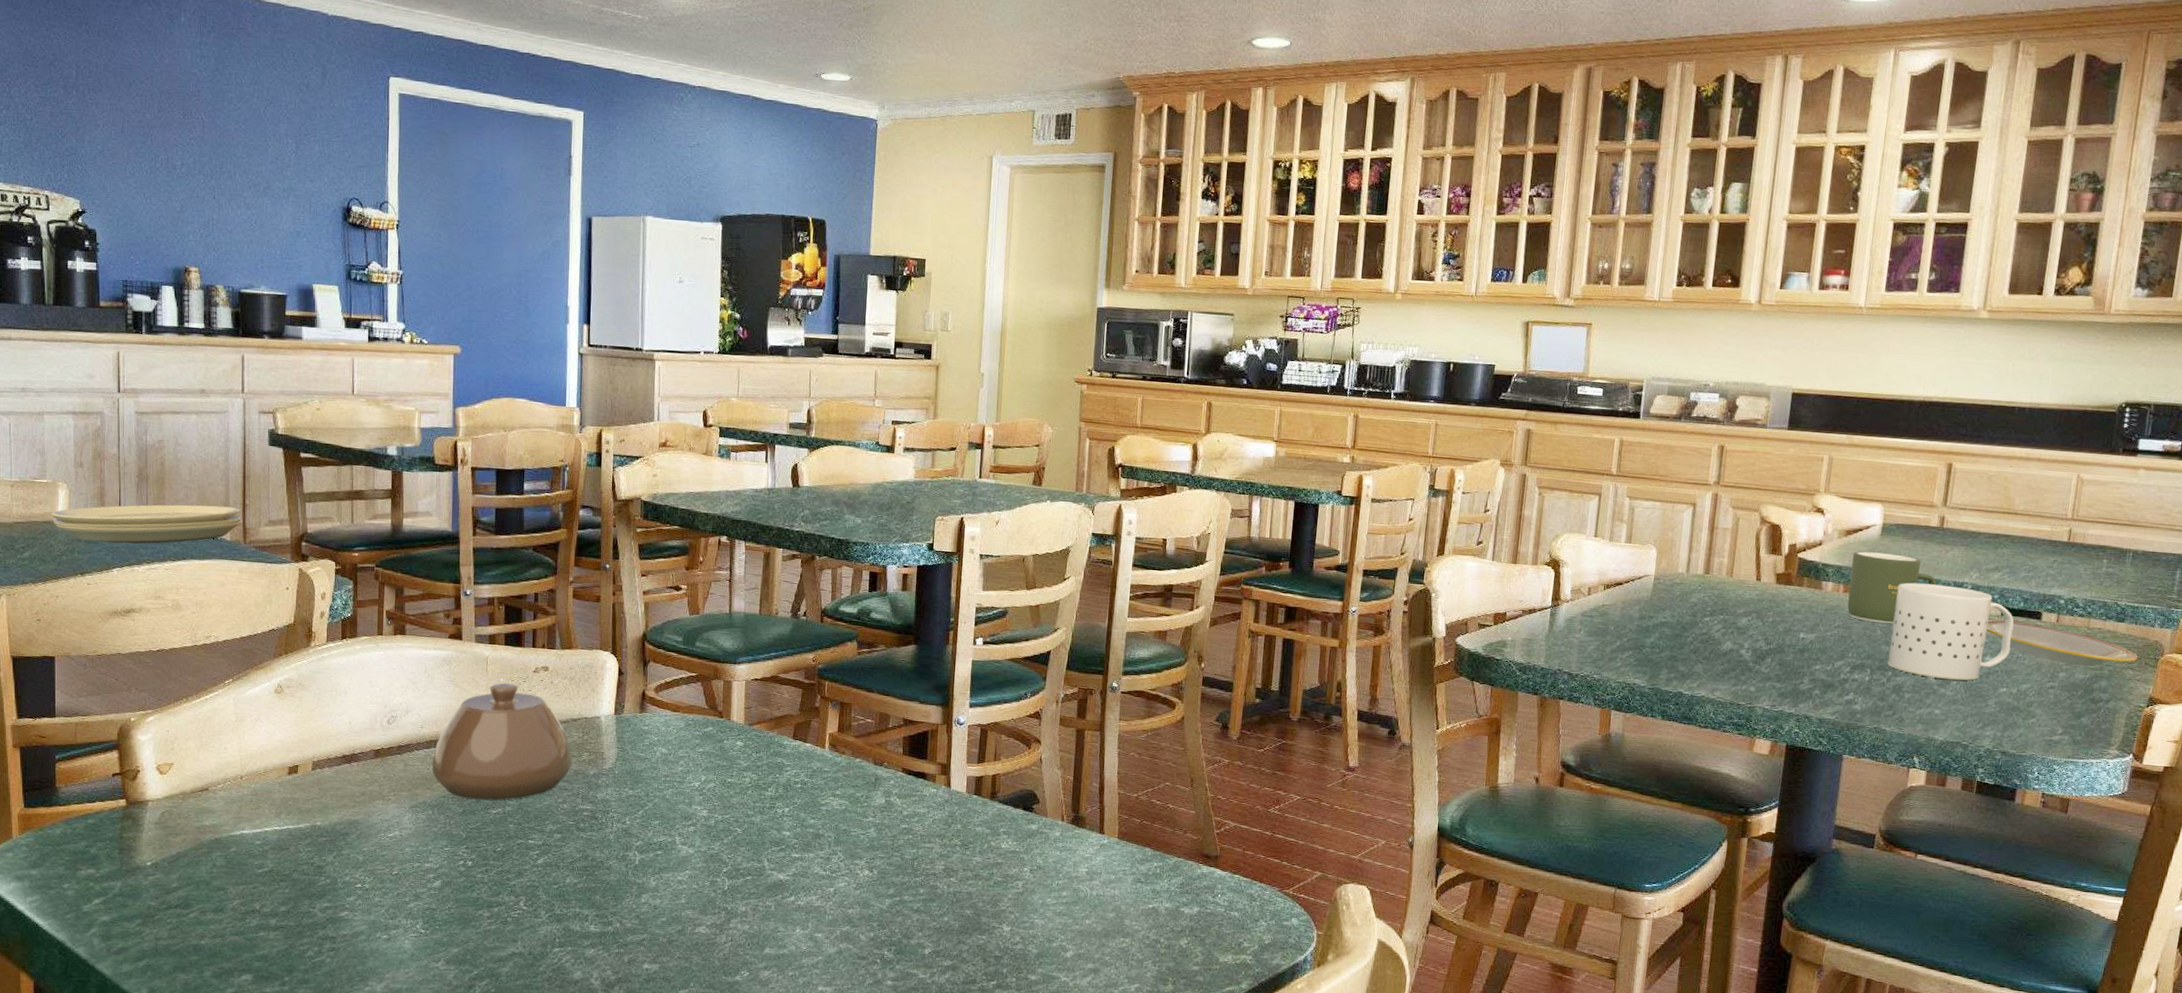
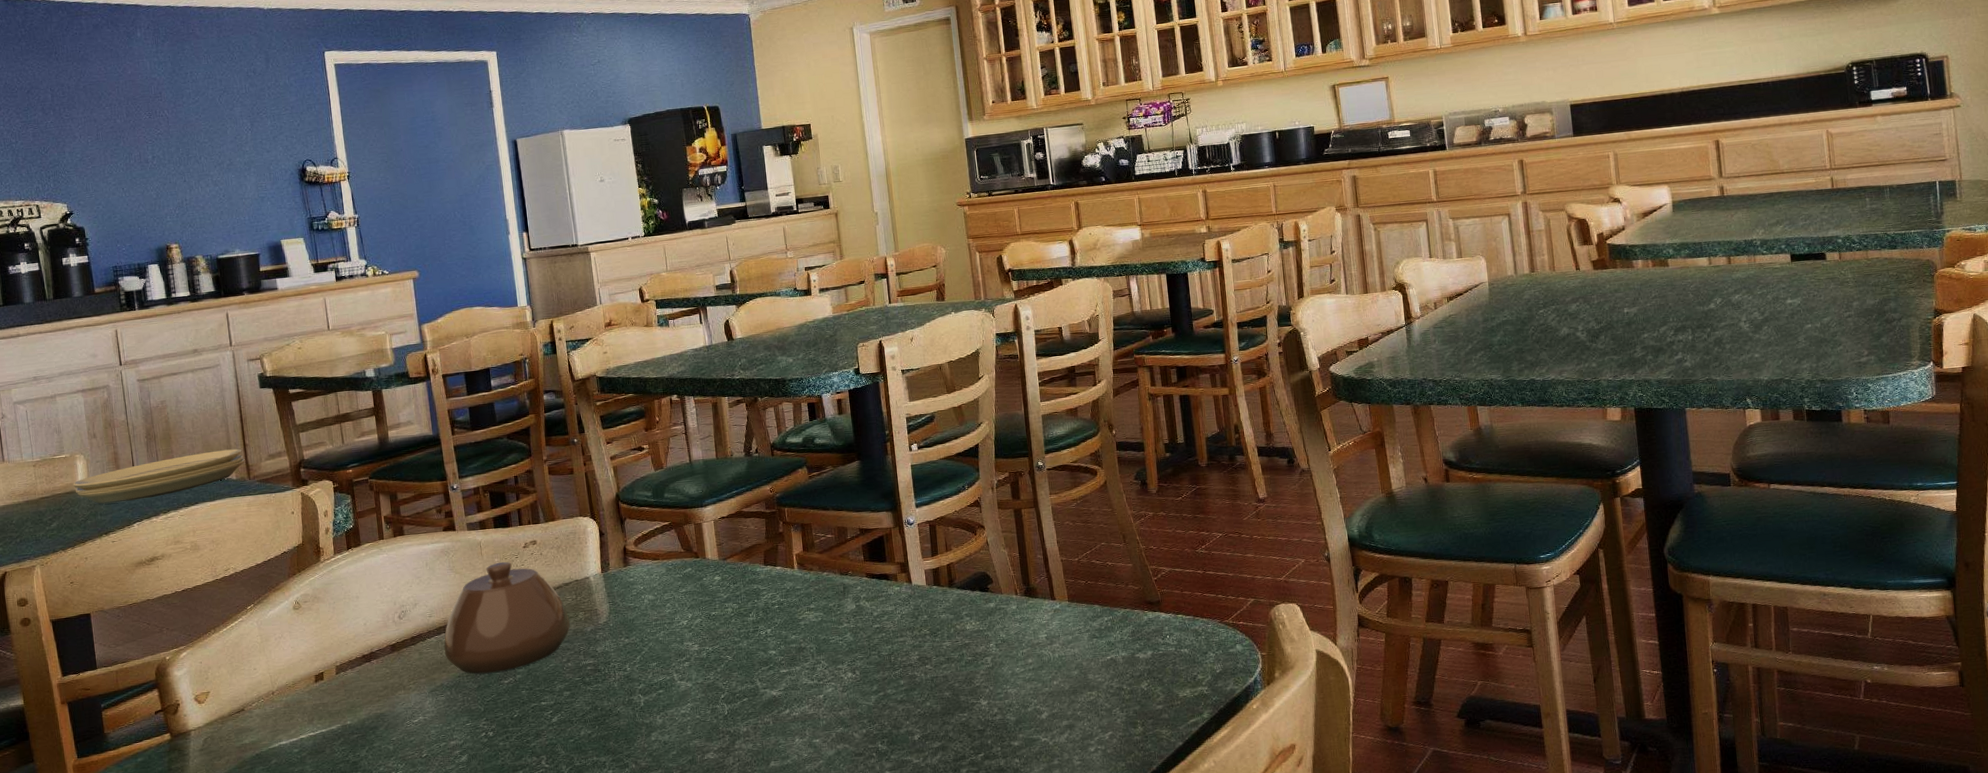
mug: present [1847,551,1936,624] -> none [1653,225,1729,289]
mug: present [1887,582,2014,681] -> none [1698,244,1807,327]
plate: present [1986,619,2138,667] -> none [1780,264,1916,294]

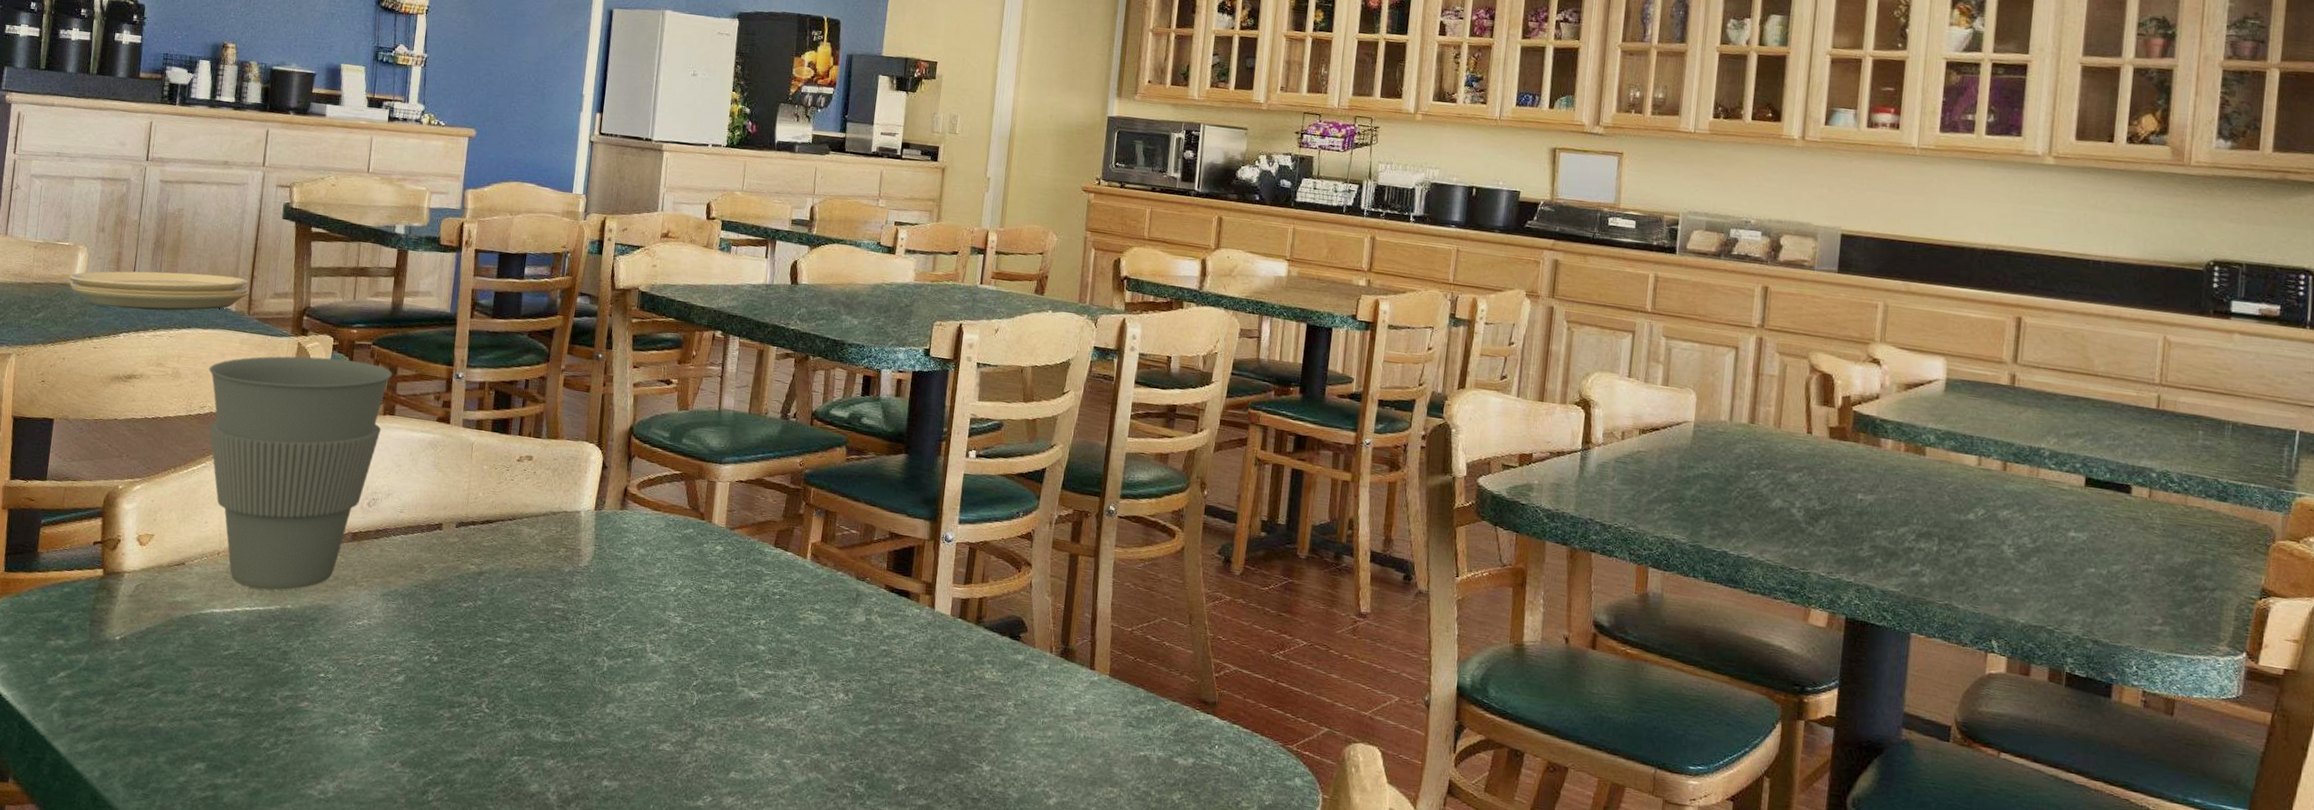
cup: none [224,495,395,715] -> present [209,356,393,590]
sugar bowl: present [443,561,570,674] -> none [406,470,549,593]

